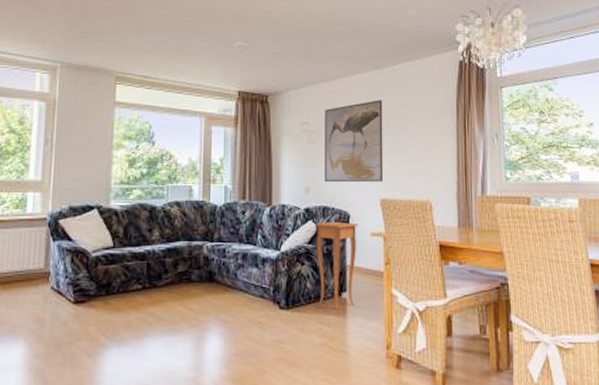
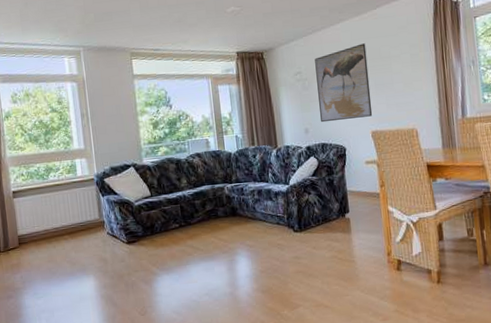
side table: present [314,222,359,309] -> none [316,154,357,228]

